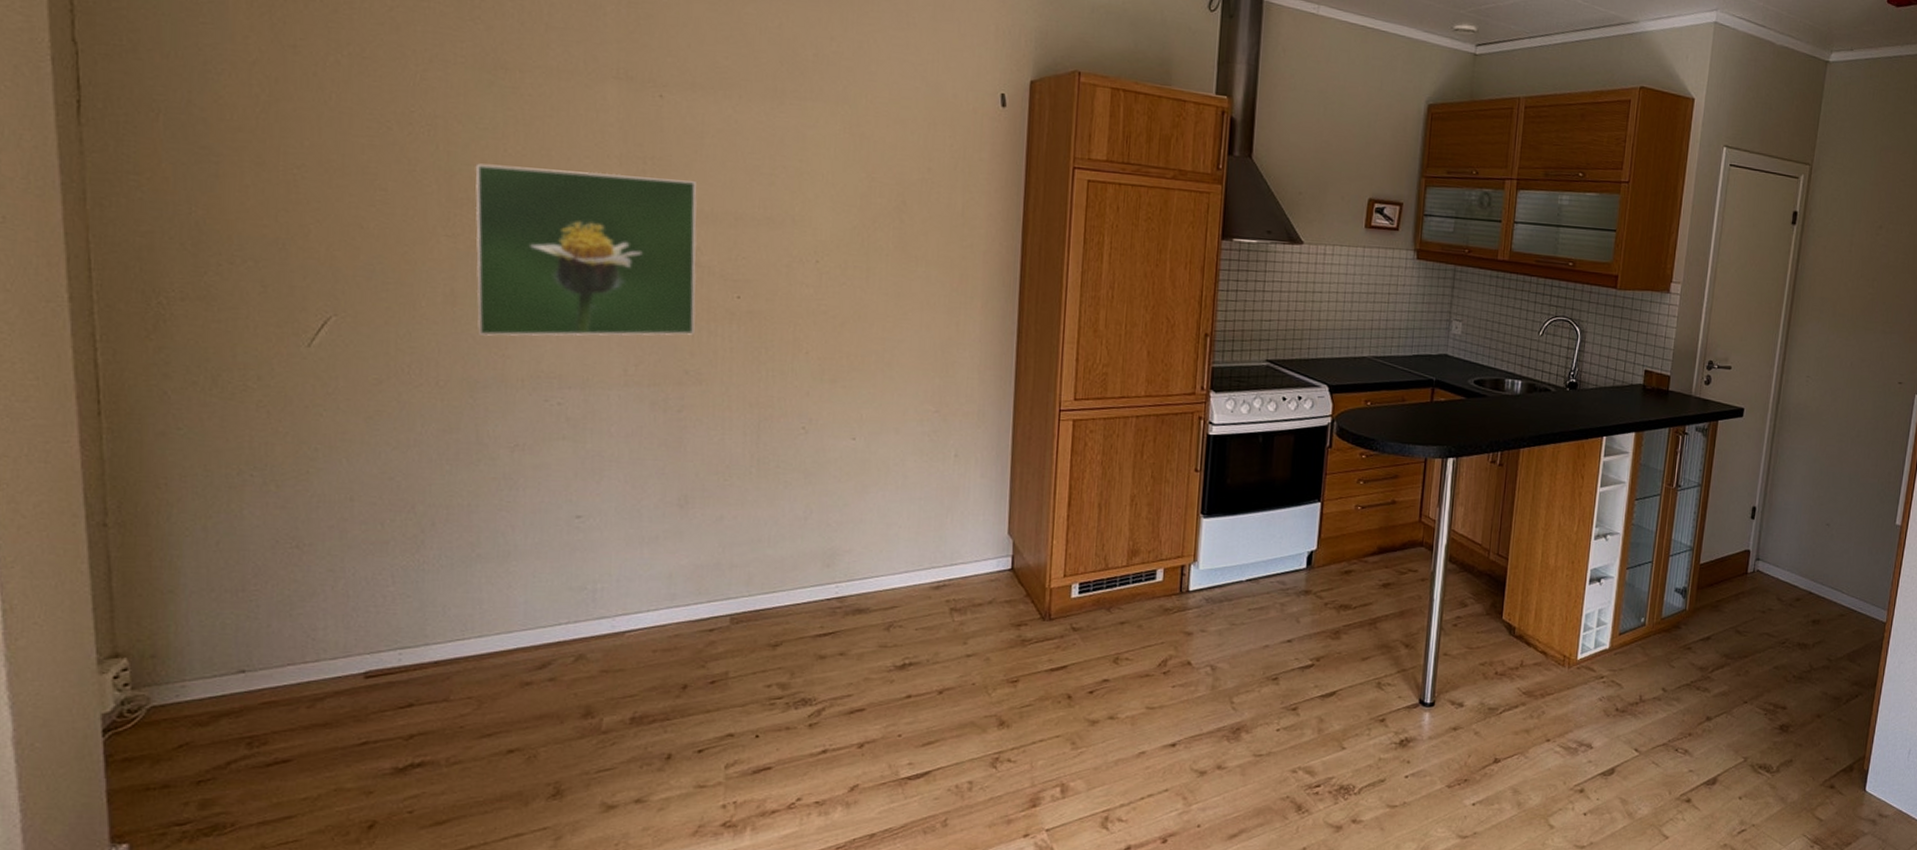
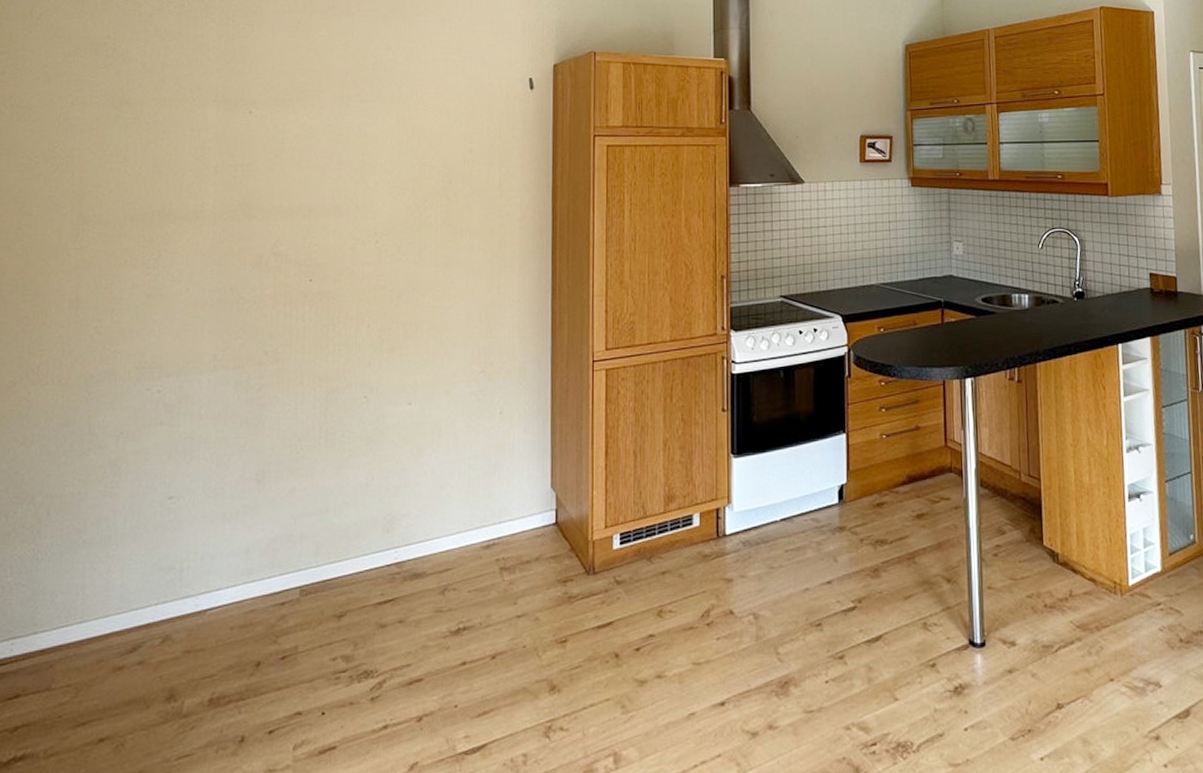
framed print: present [475,163,698,337] -> none [95,181,278,336]

